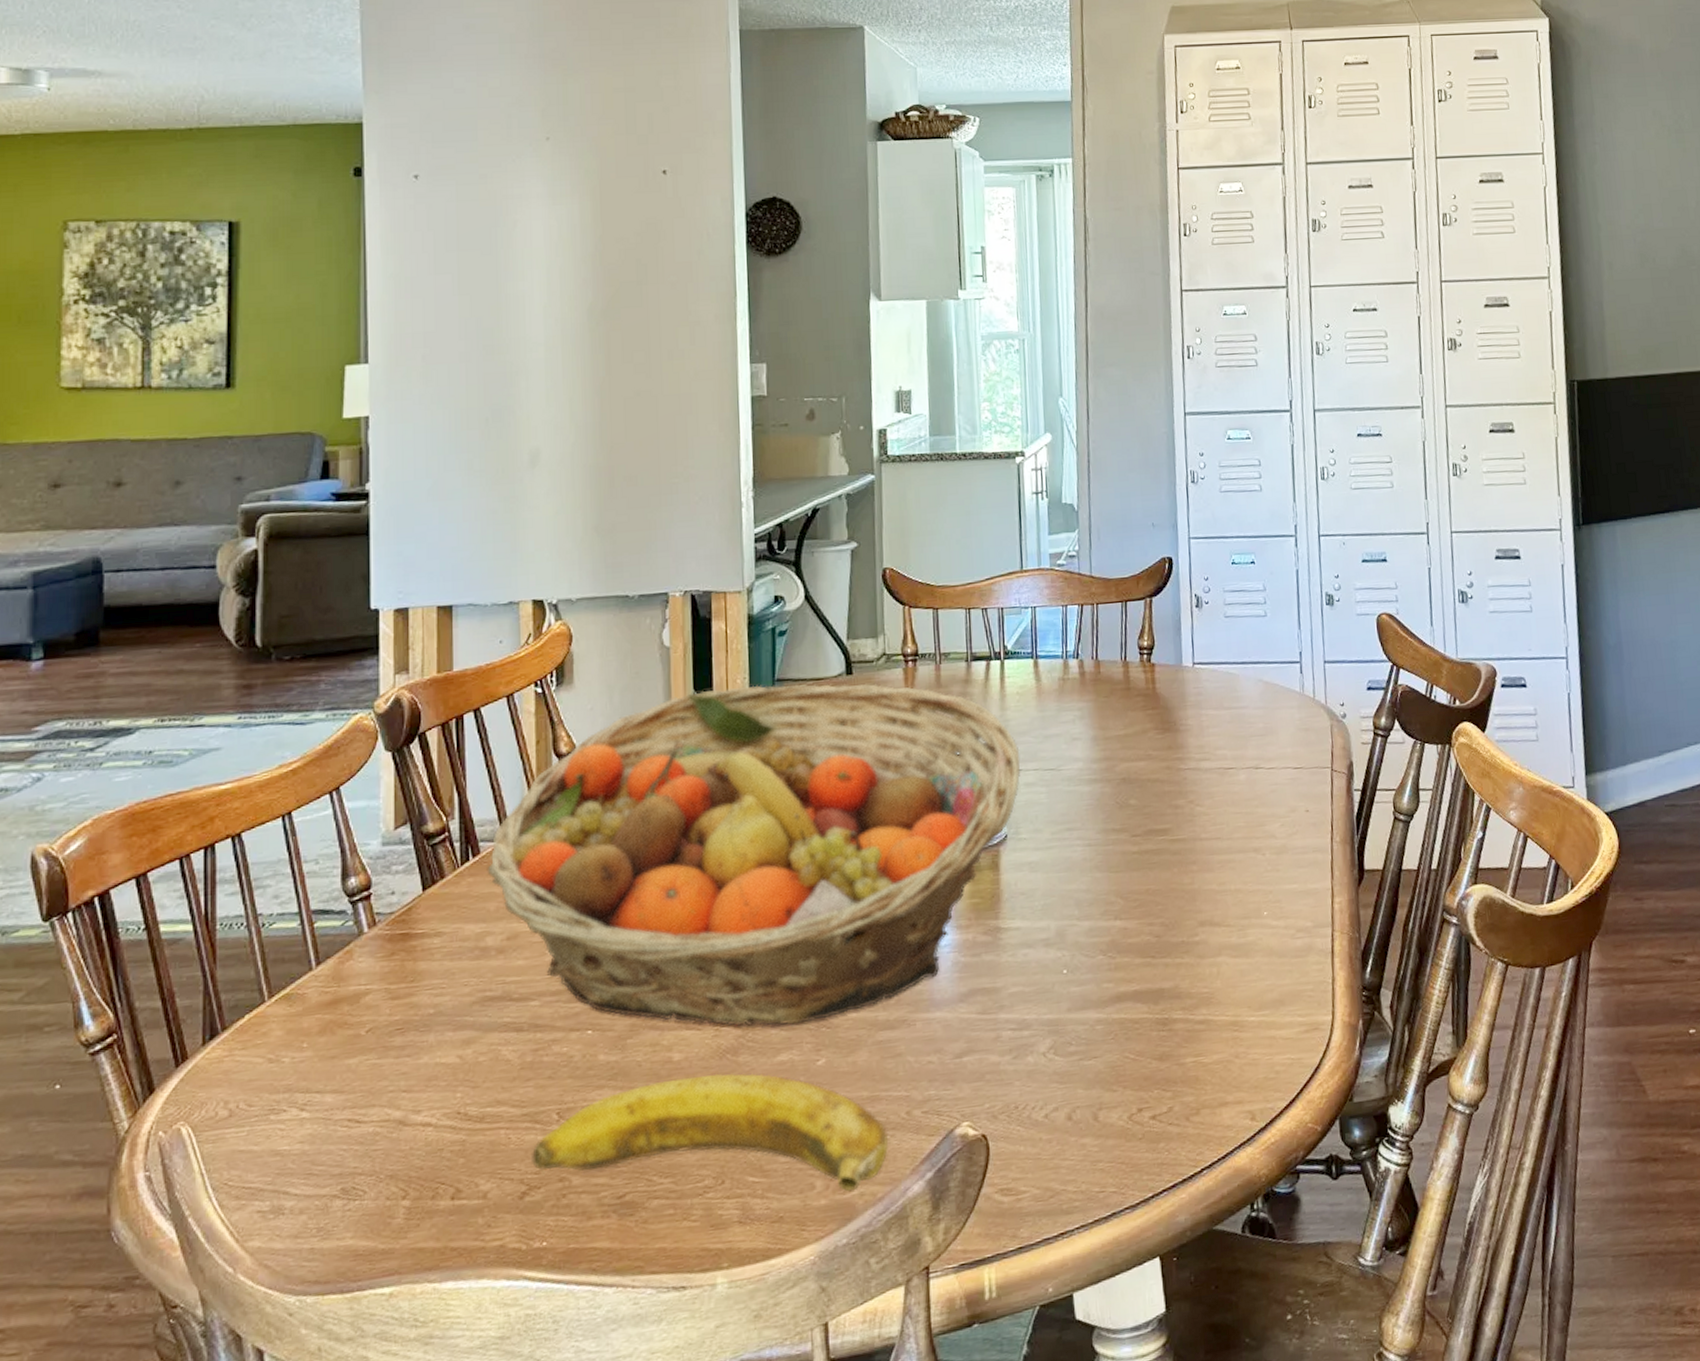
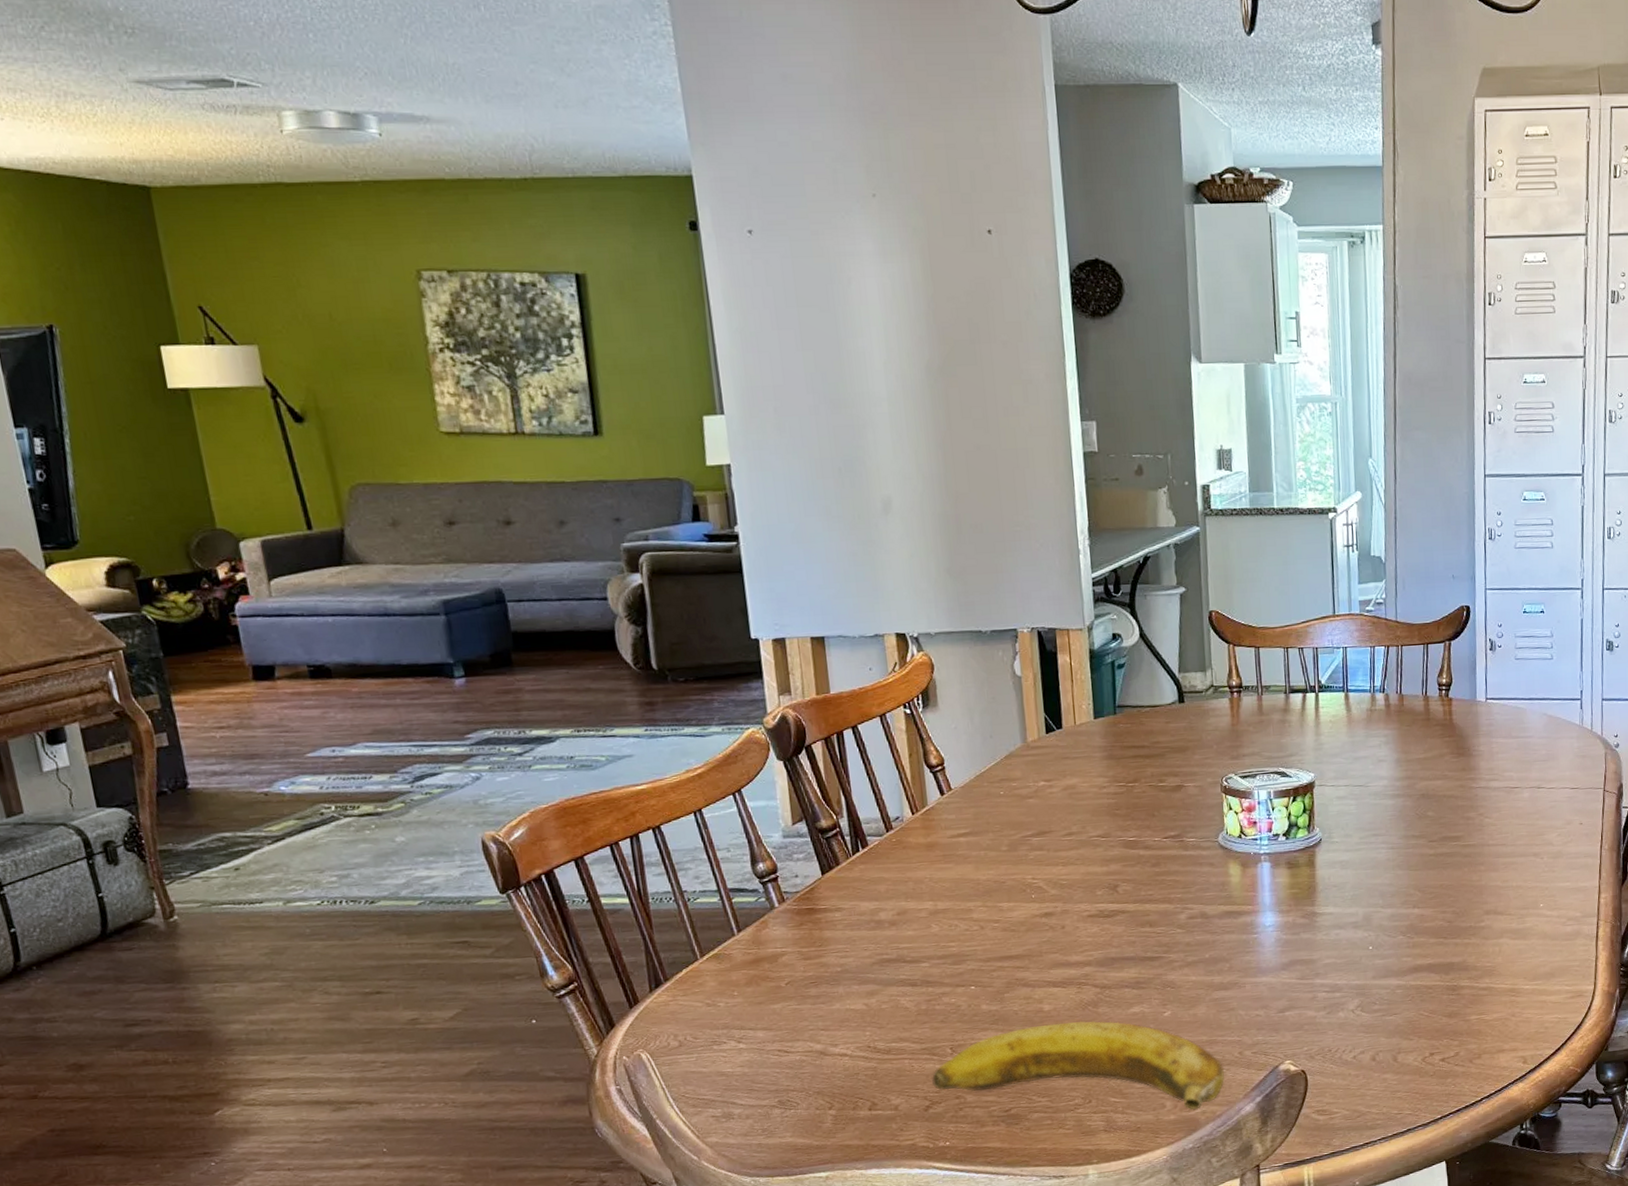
fruit basket: present [487,683,1021,1027] -> none [875,710,1334,986]

